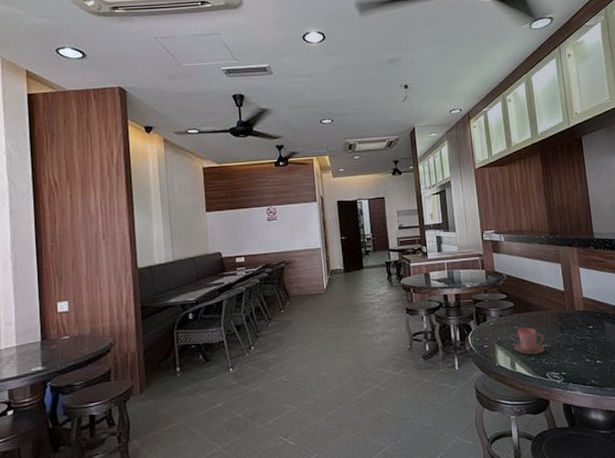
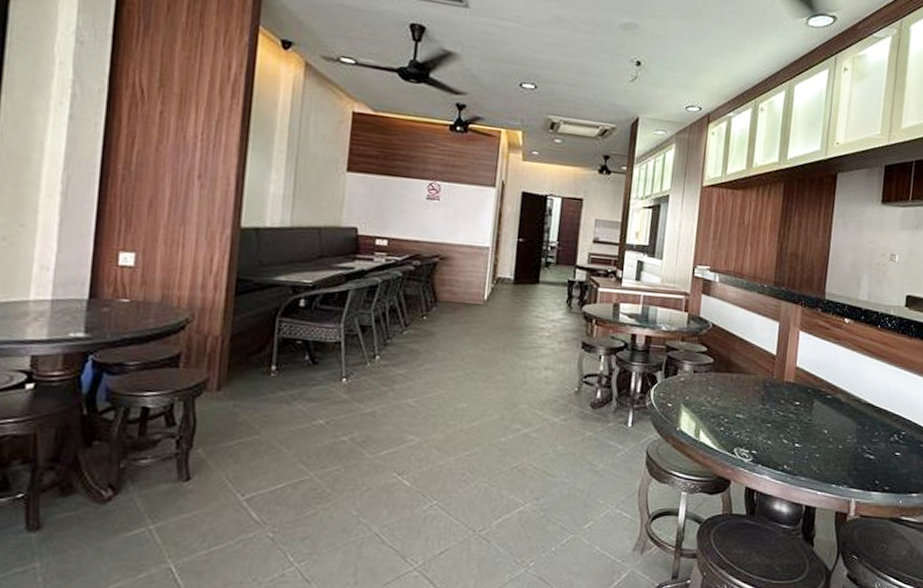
cup: present [513,327,545,355] -> none [702,390,741,425]

